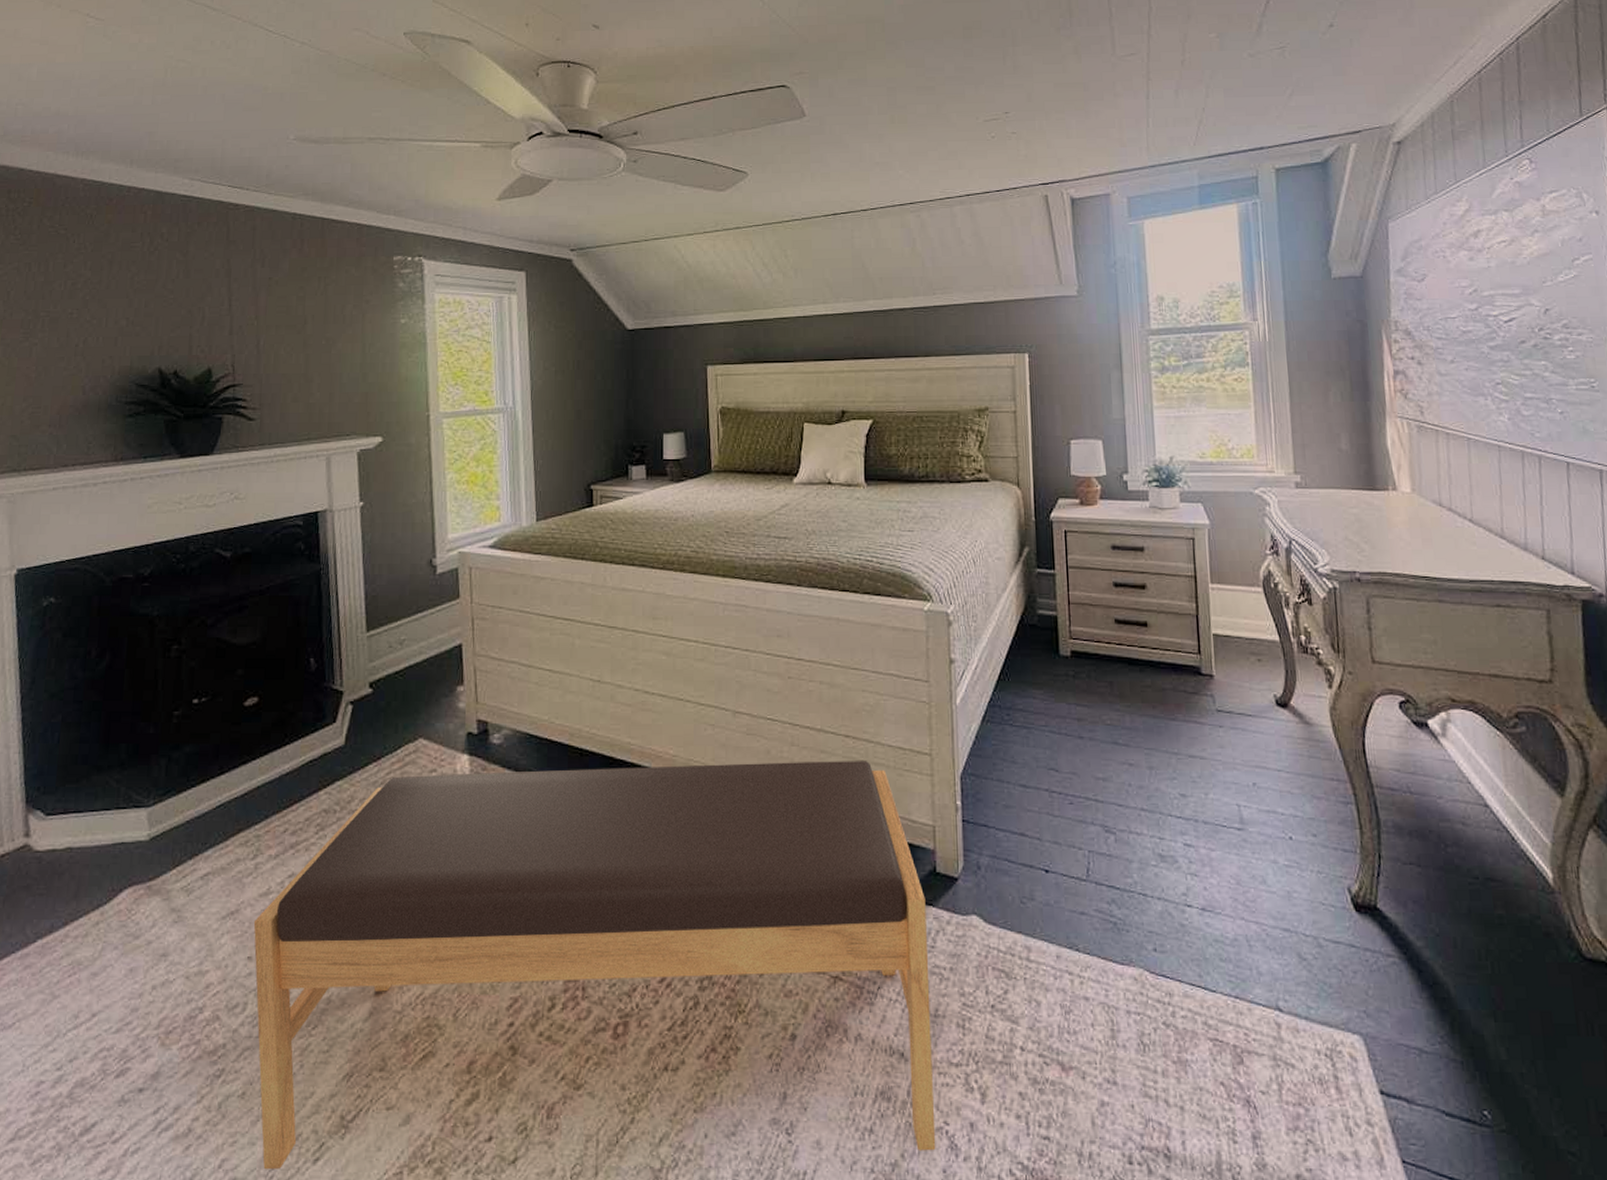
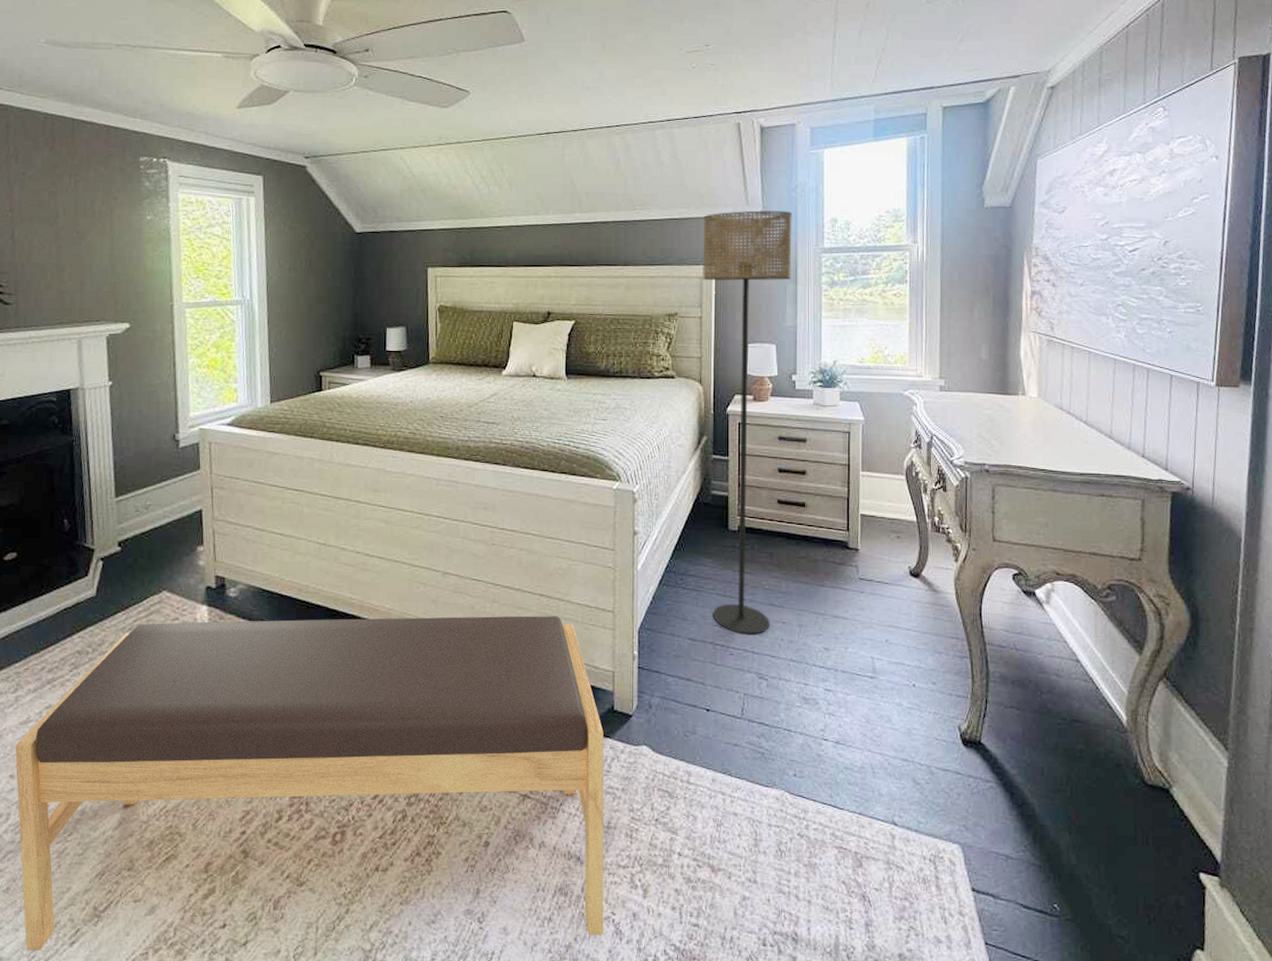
floor lamp: none [1012,290,1116,780] -> present [703,210,793,635]

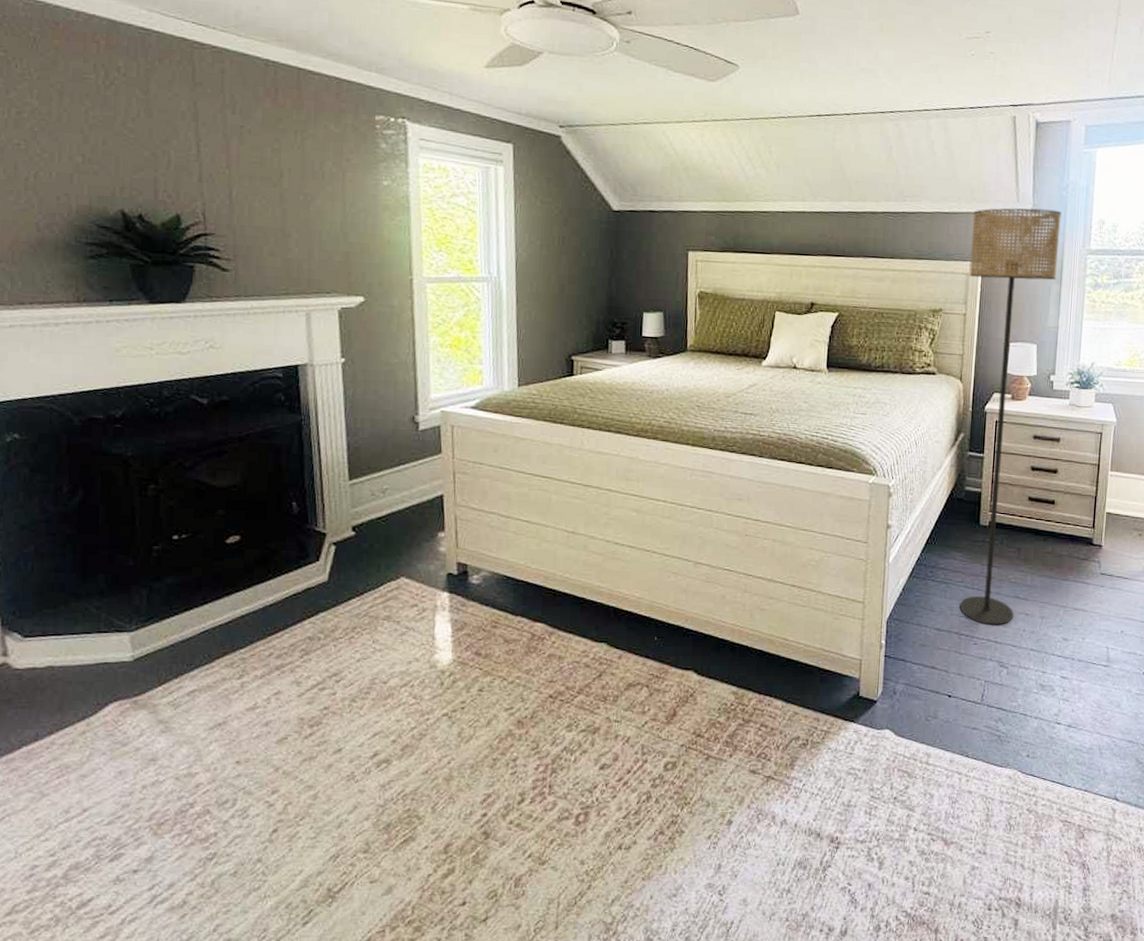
bench: present [15,616,604,951] -> none [241,605,849,932]

